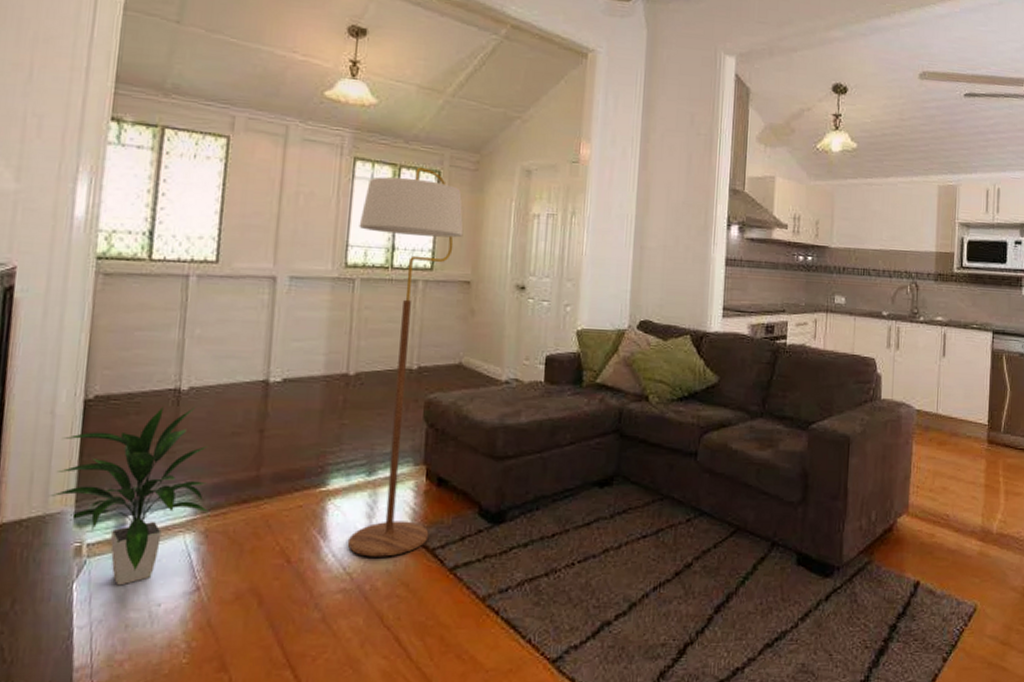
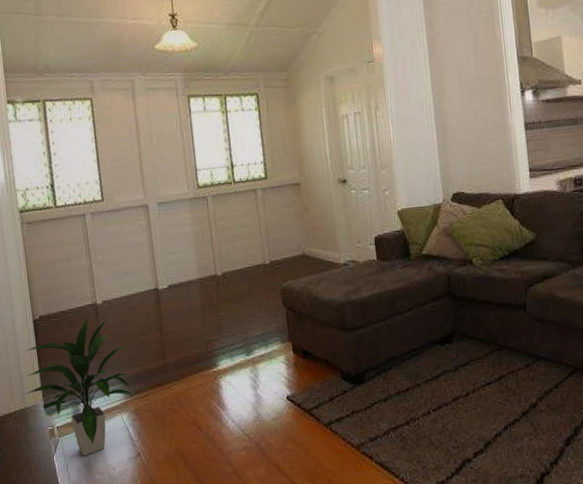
floor lamp: present [347,167,464,557] -> none [201,93,304,420]

